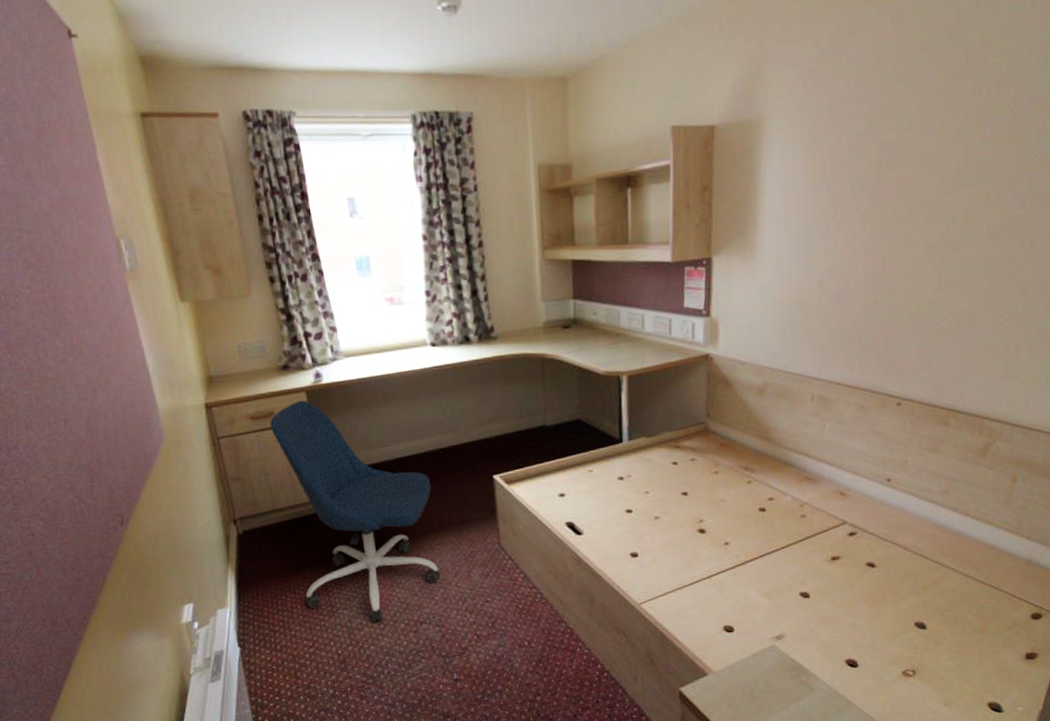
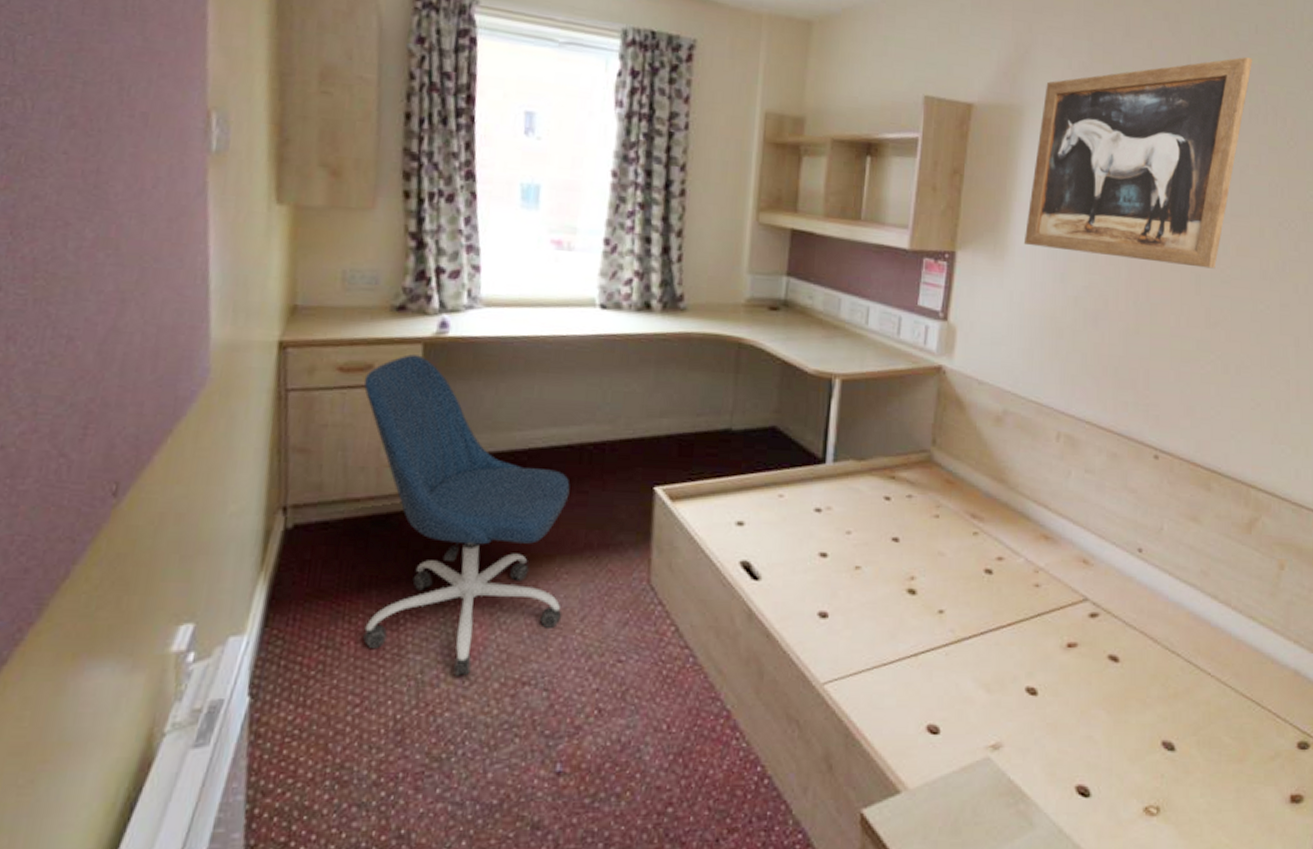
wall art: none [770,34,975,243] -> present [1023,57,1253,269]

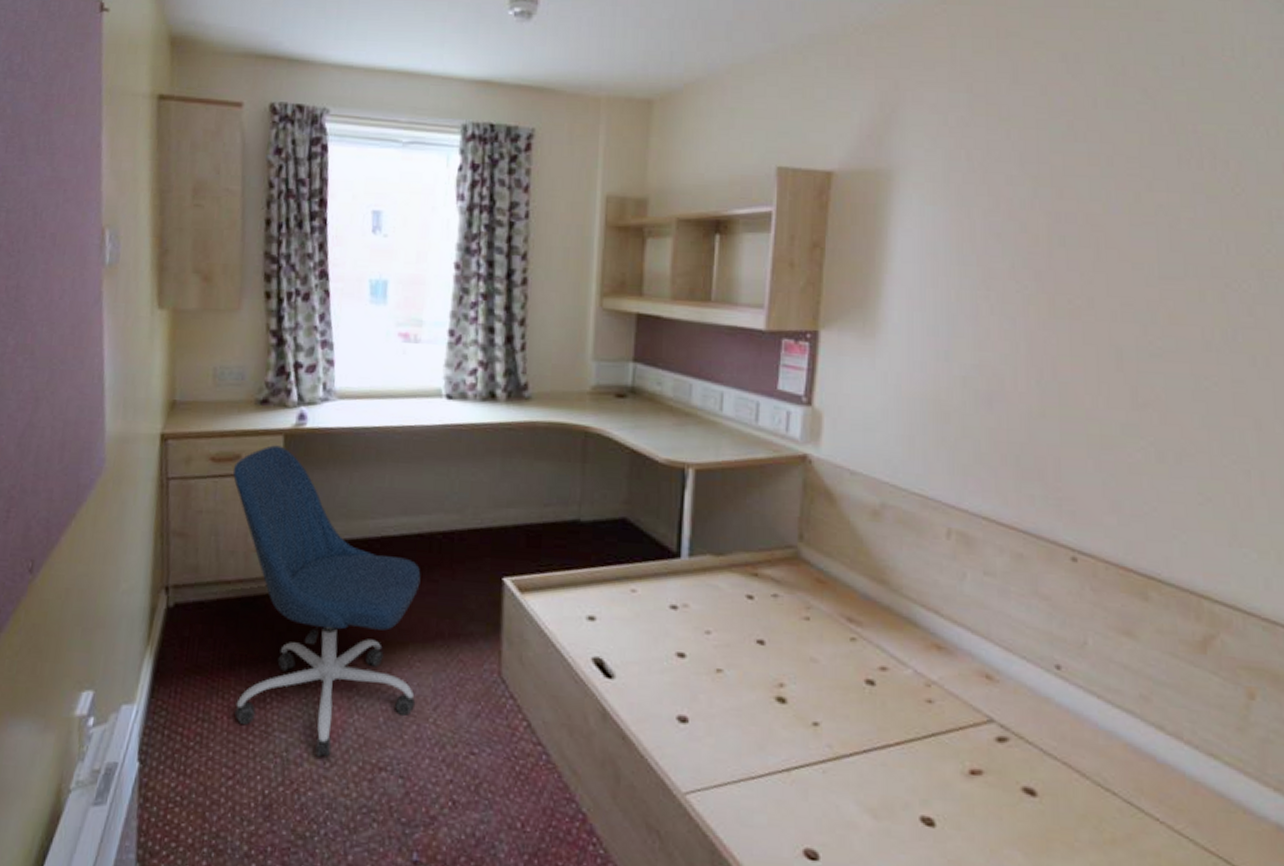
wall art: present [1023,57,1253,269] -> none [898,95,1180,341]

